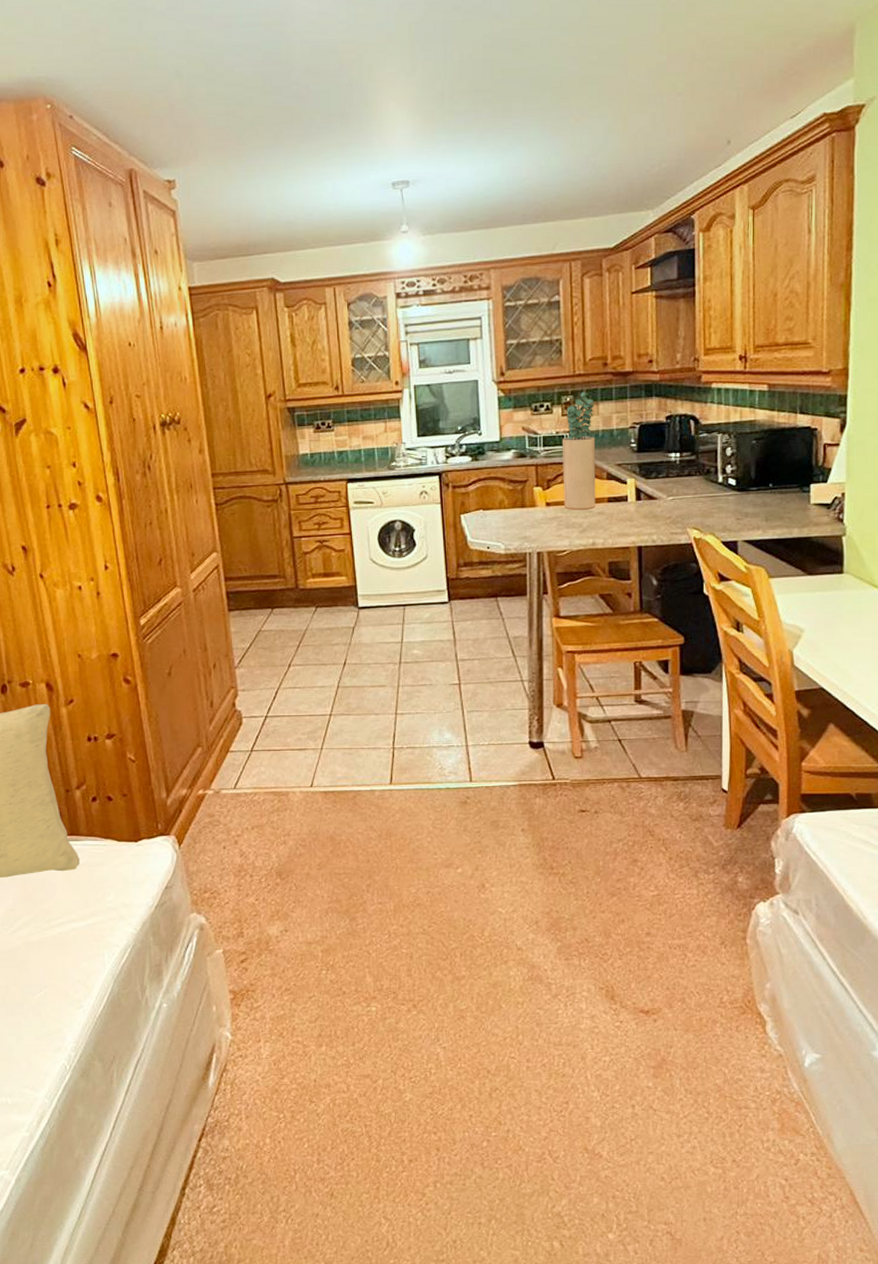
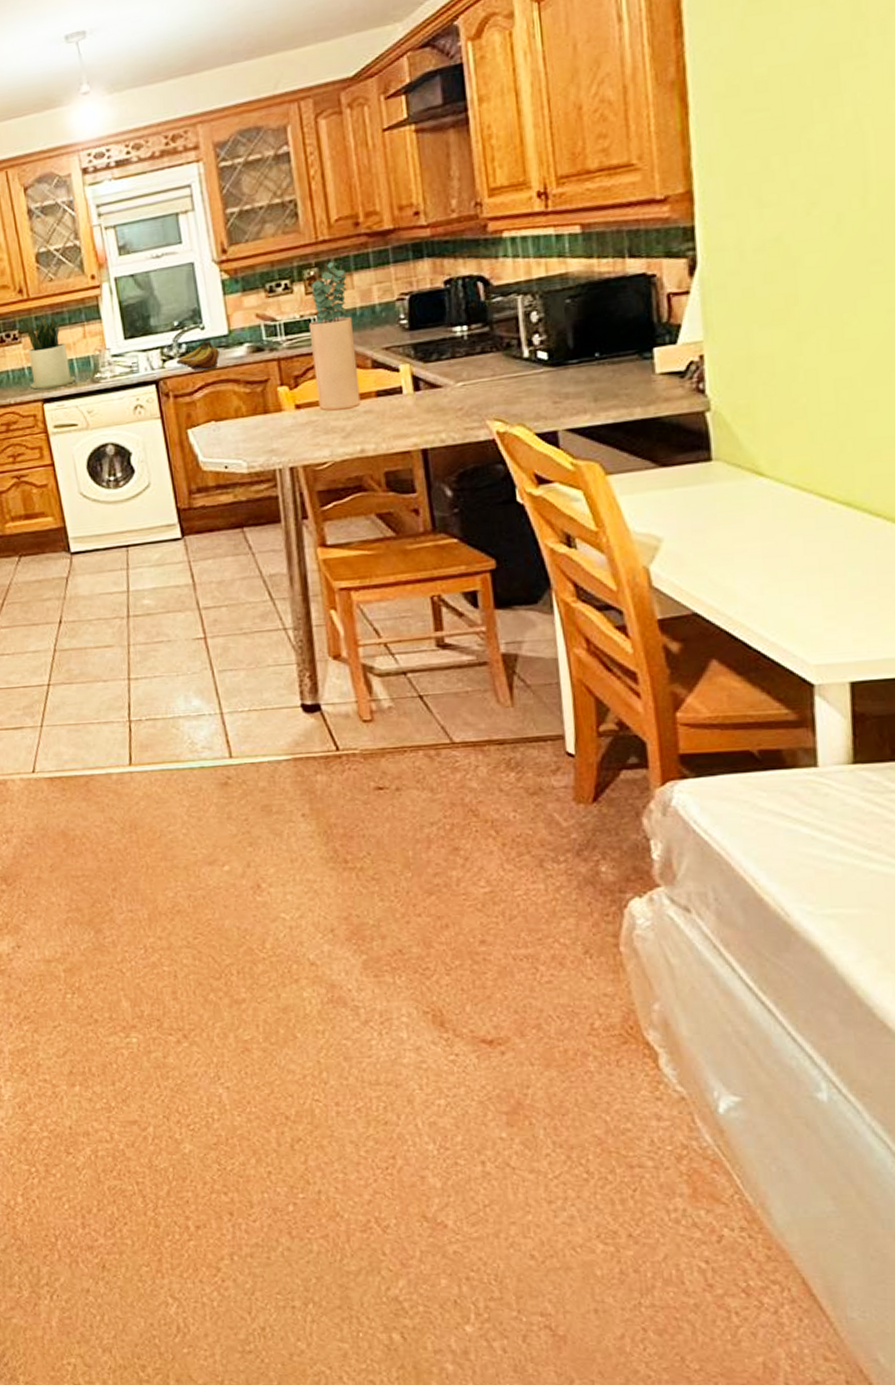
planter: none [338,412,375,471] -> present [24,317,75,390]
fruit: none [456,444,491,468] -> present [175,340,220,370]

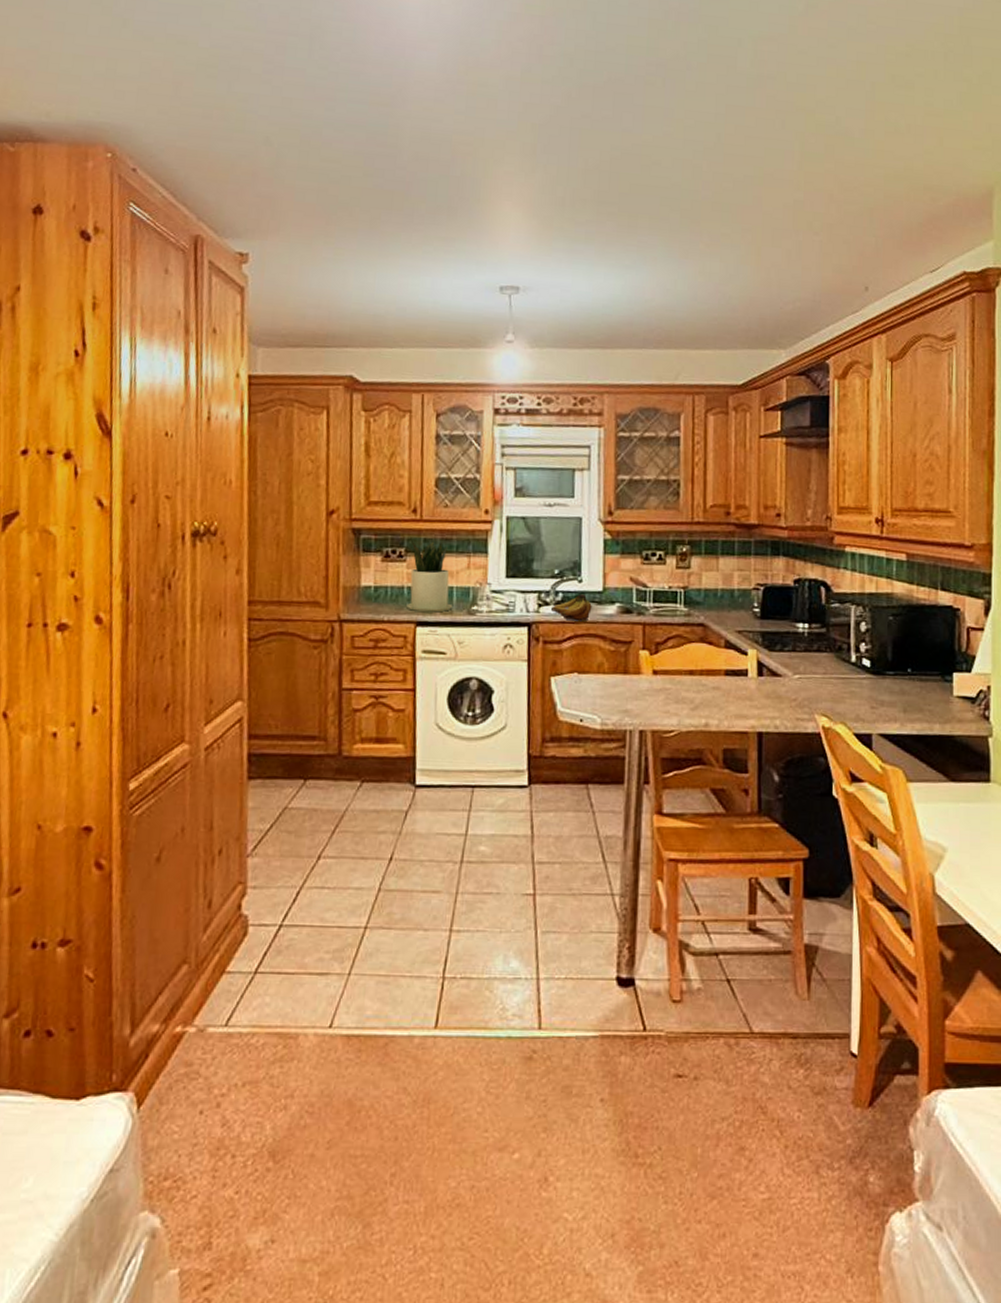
vase: present [308,254,361,412] -> none [673,535,714,684]

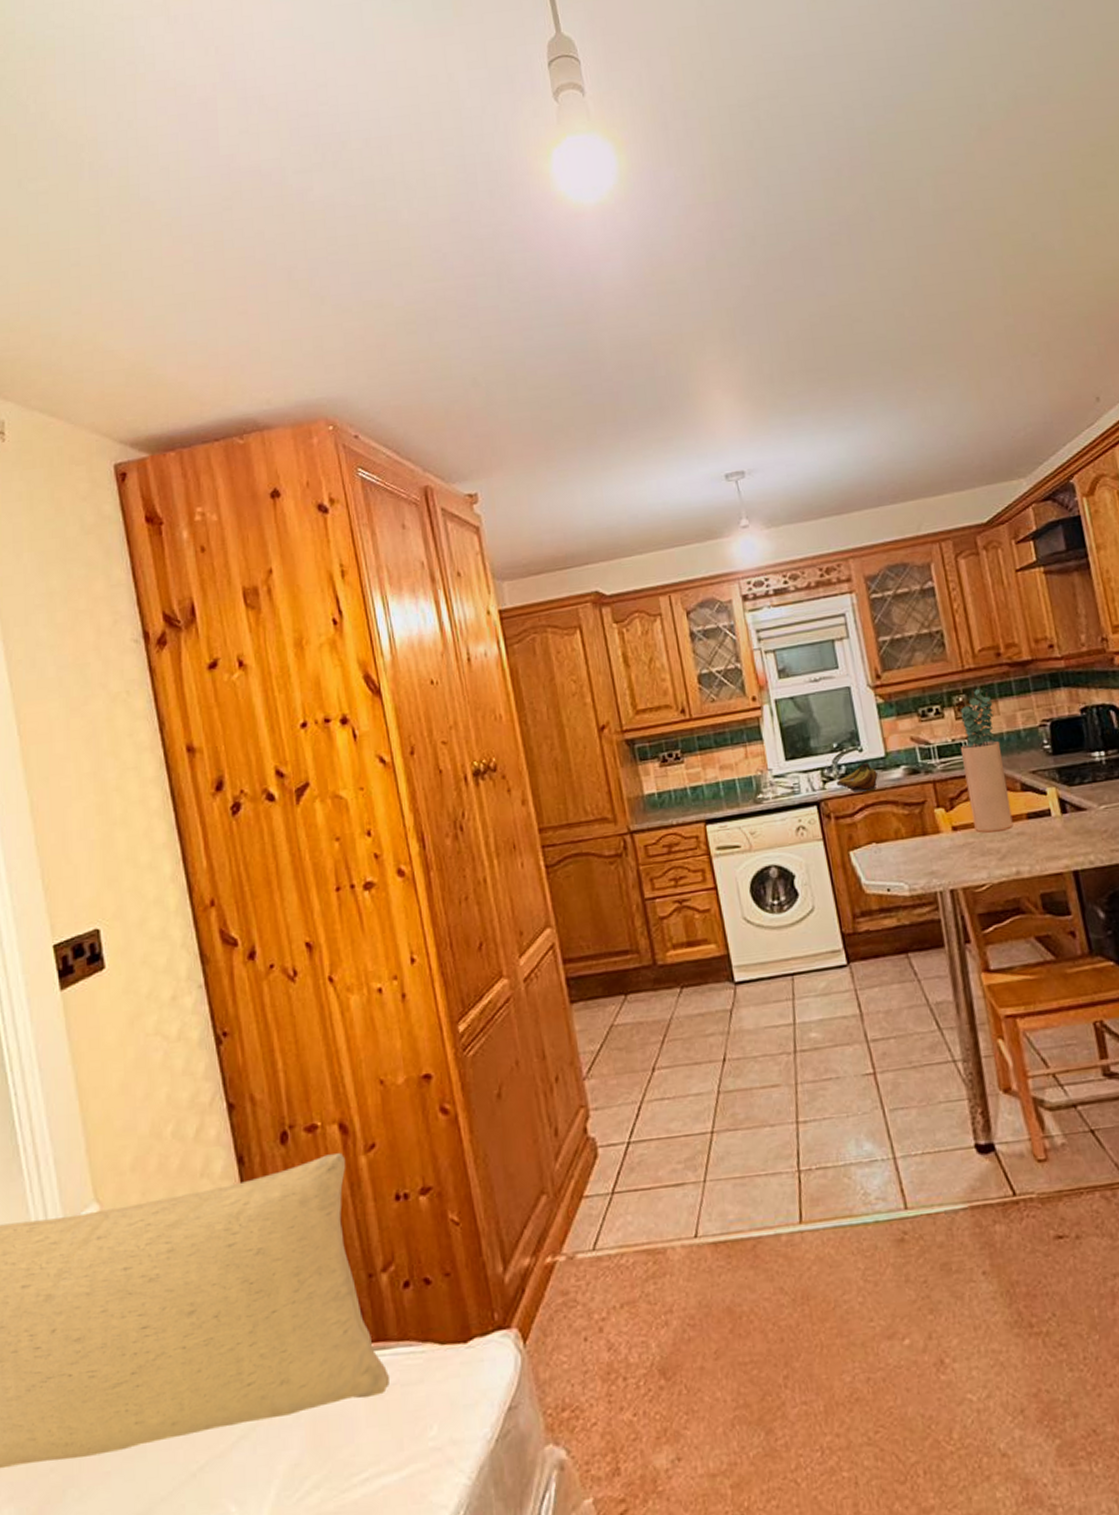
planter: present [406,541,452,613] -> none [687,737,738,810]
vase: none [673,535,714,684] -> present [960,681,1013,834]

